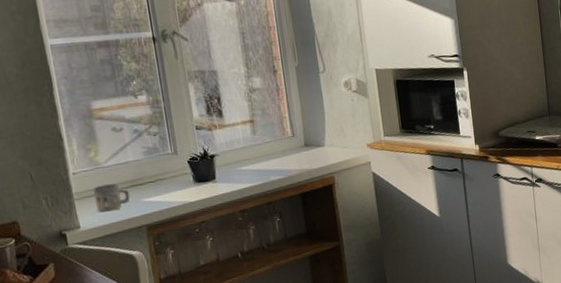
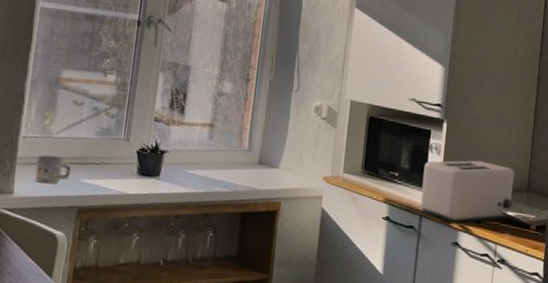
toaster: none [454,97,539,159] -> present [420,160,515,225]

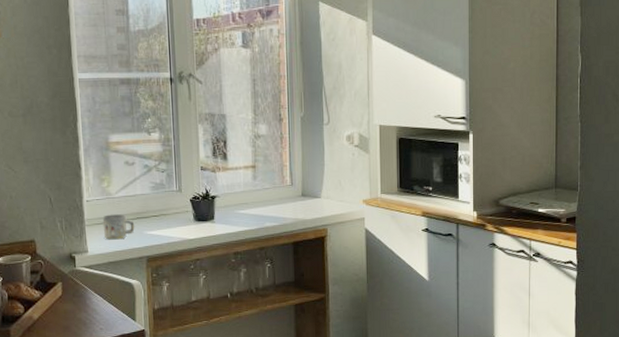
toaster: present [420,160,515,225] -> none [455,165,542,228]

